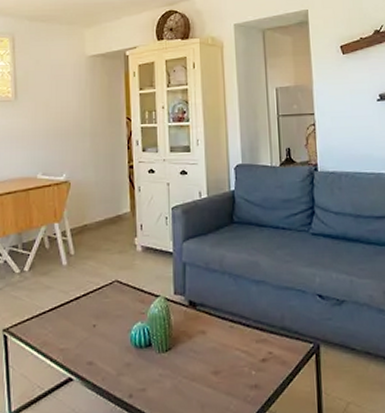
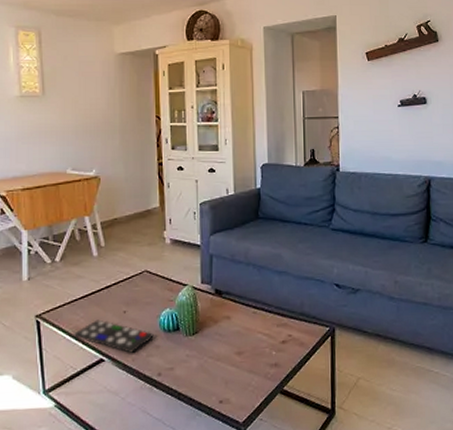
remote control: none [42,334,125,371] -> present [74,319,154,353]

